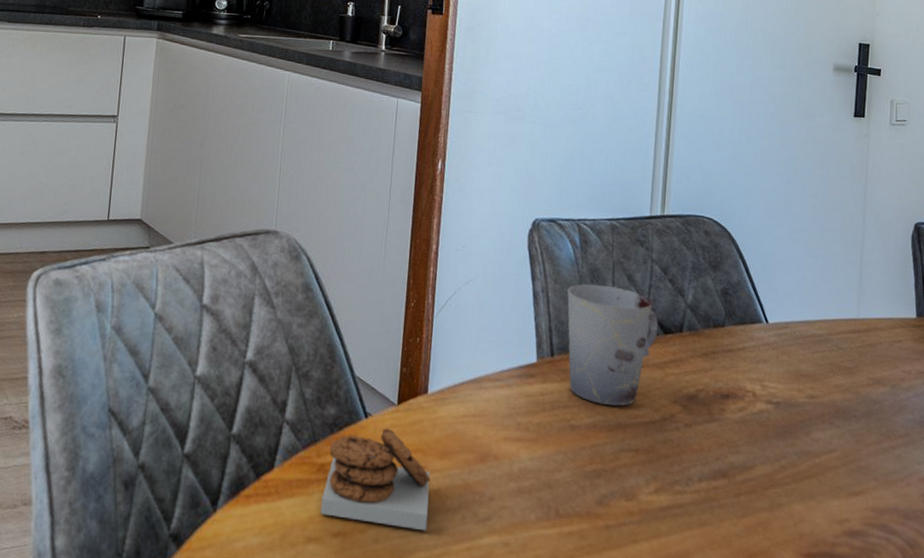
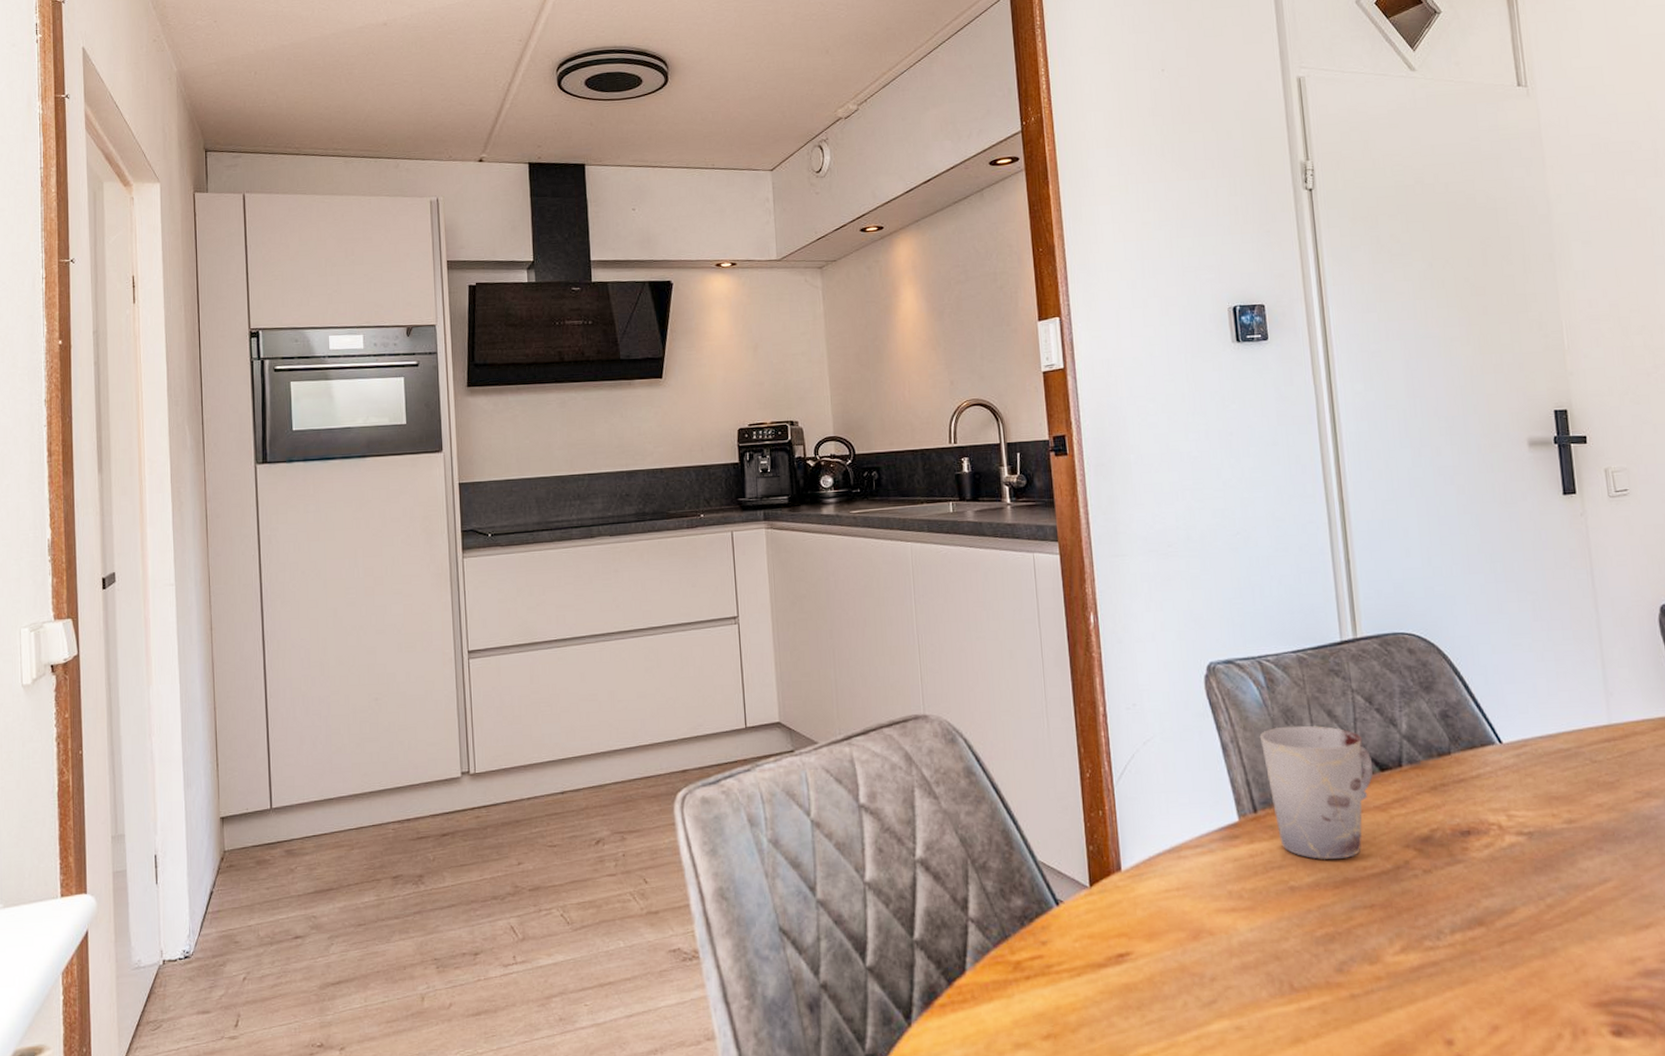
cookie: present [320,428,431,531] -> none [1023,914,1146,1024]

